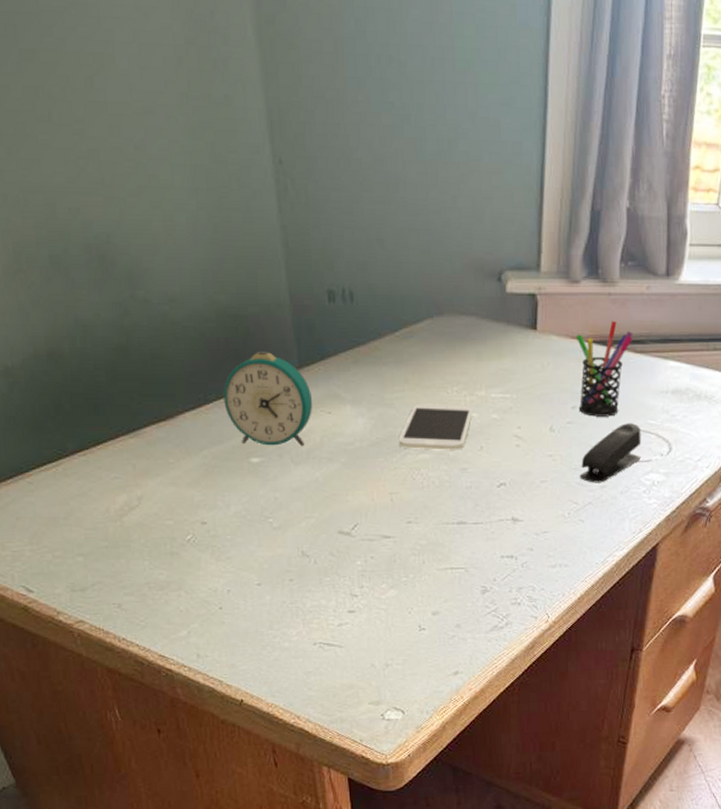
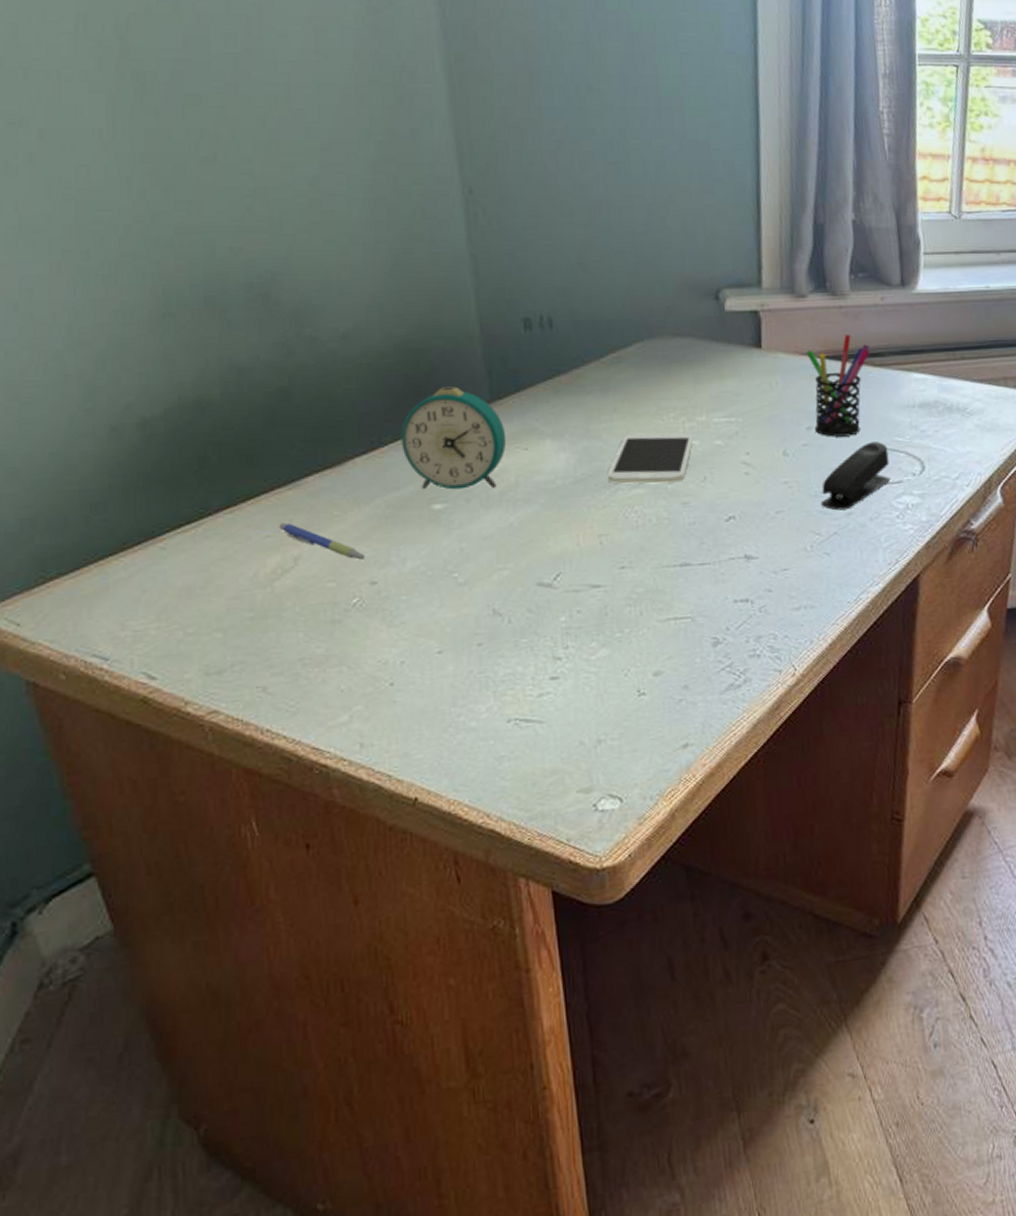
pen: none [124,466,197,503] -> present [279,522,366,560]

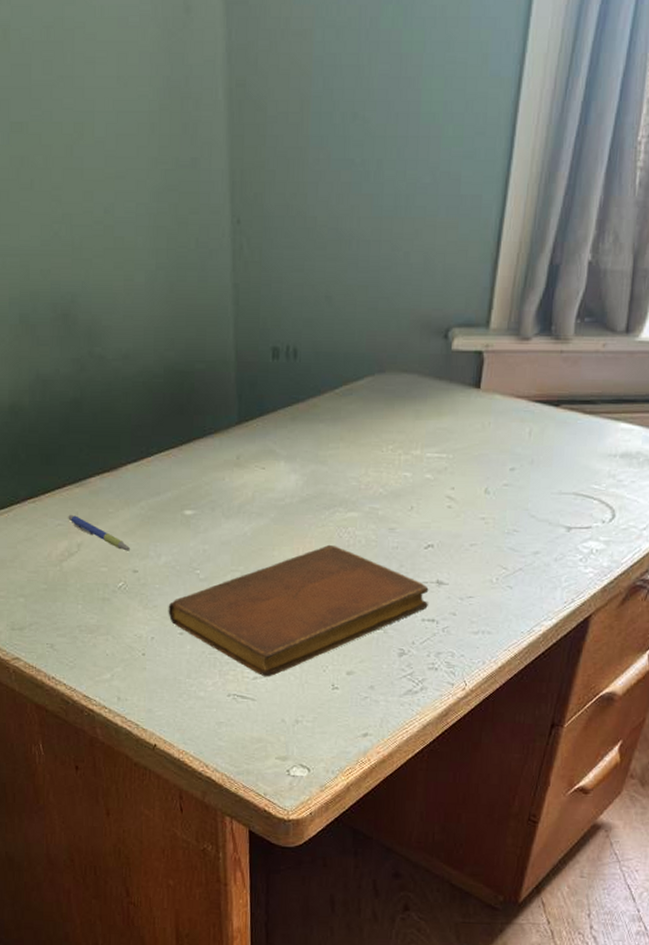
alarm clock: present [401,385,507,490] -> none [164,406,249,501]
notebook: none [420,527,739,693] -> present [168,544,429,677]
smartphone: present [607,432,693,484] -> none [328,461,406,510]
pen holder: present [806,335,871,437] -> none [517,380,584,480]
stapler: present [820,442,891,511] -> none [511,487,583,549]

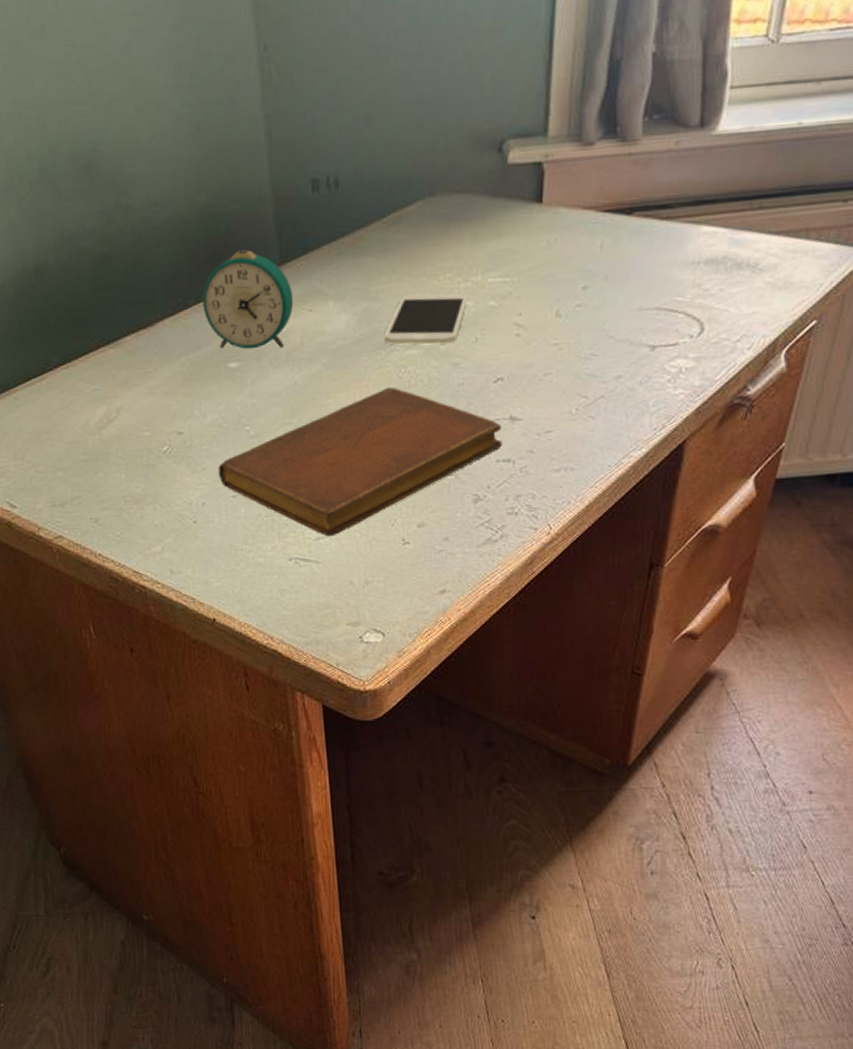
pen: present [68,514,131,551] -> none [104,377,174,412]
alarm clock: none [164,406,249,501] -> present [202,249,294,349]
smartphone: none [328,461,406,510] -> present [384,293,467,345]

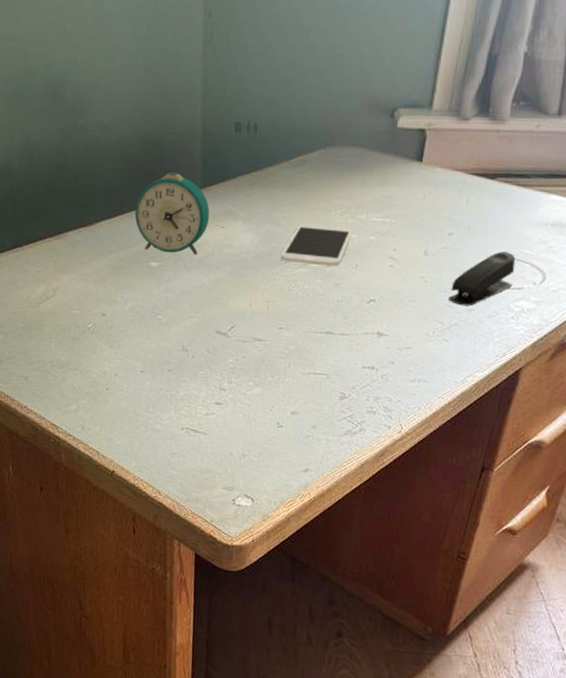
notebook: present [218,386,502,537] -> none [131,296,370,414]
stapler: none [590,302,666,374] -> present [448,251,516,306]

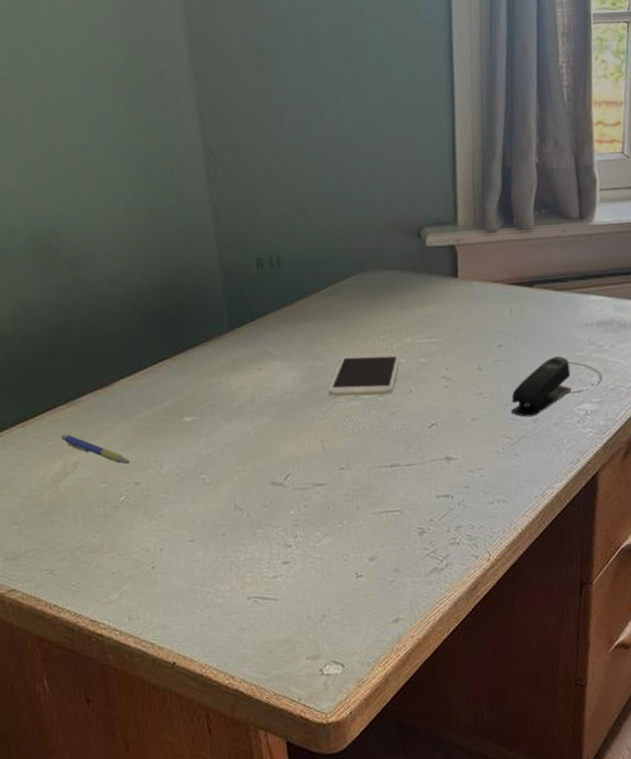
pen: none [47,262,101,297] -> present [61,434,131,465]
alarm clock: present [134,172,210,256] -> none [157,317,244,405]

